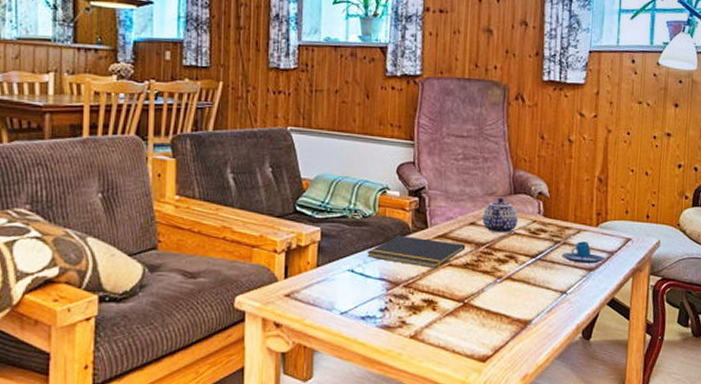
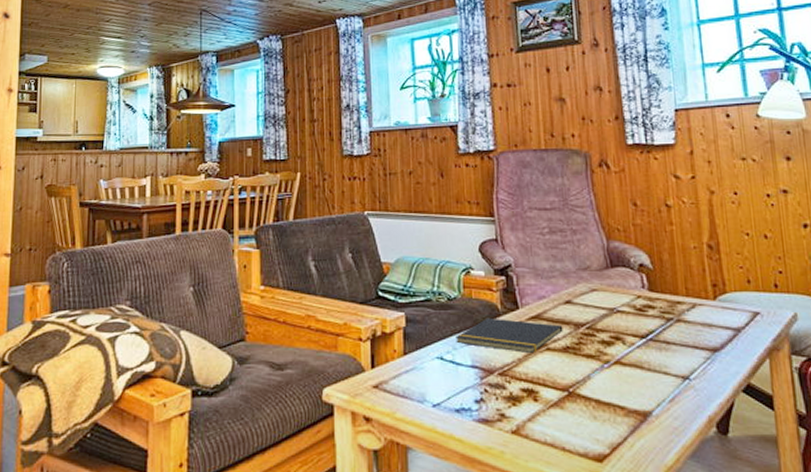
teapot: present [482,197,518,234] -> none [578,271,620,312]
mug: present [561,241,605,264] -> none [676,318,731,343]

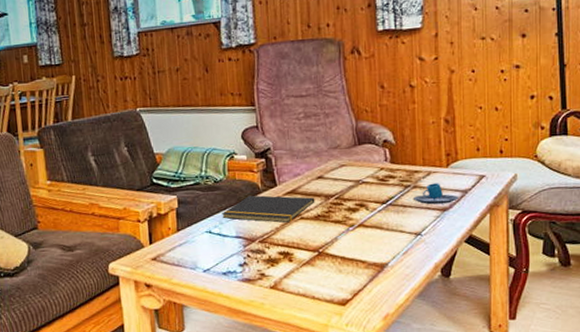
mug: none [676,318,731,343] -> present [412,183,459,205]

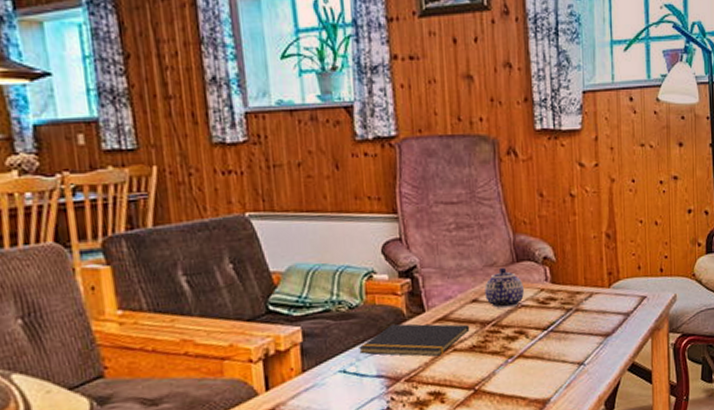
teapot: none [329,149,365,185] -> present [485,267,524,309]
mug: present [412,183,459,205] -> none [575,305,621,330]

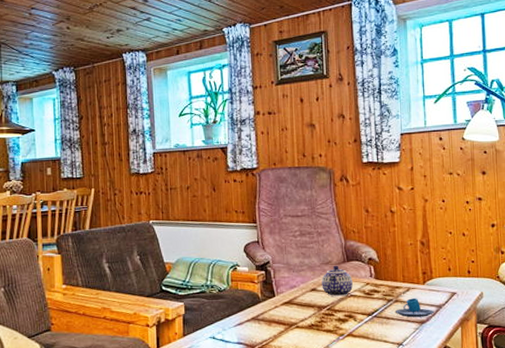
notepad: present [359,323,470,357] -> none [225,304,309,331]
mug: none [575,305,621,330] -> present [395,298,434,318]

